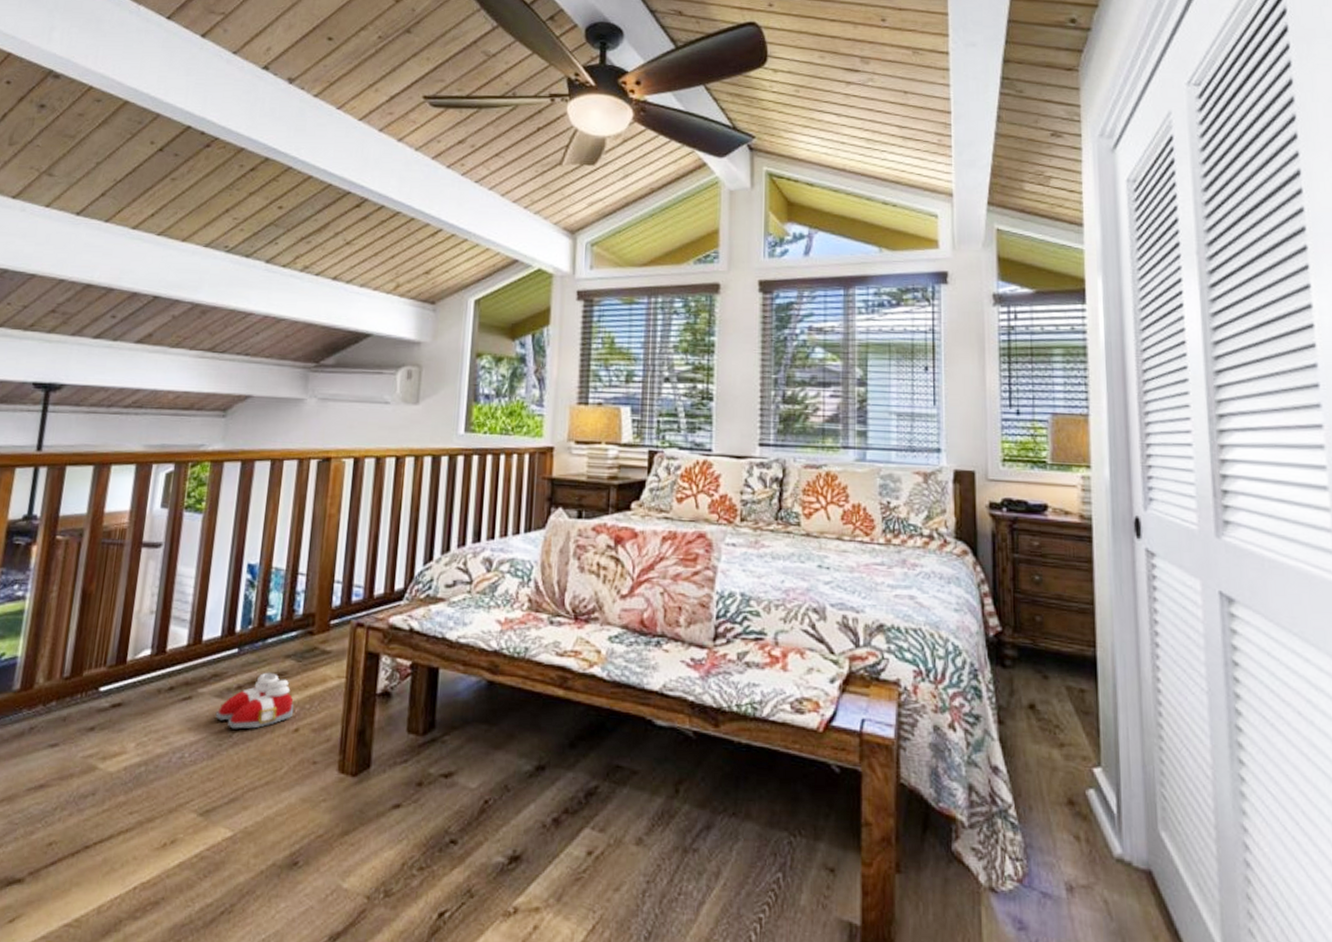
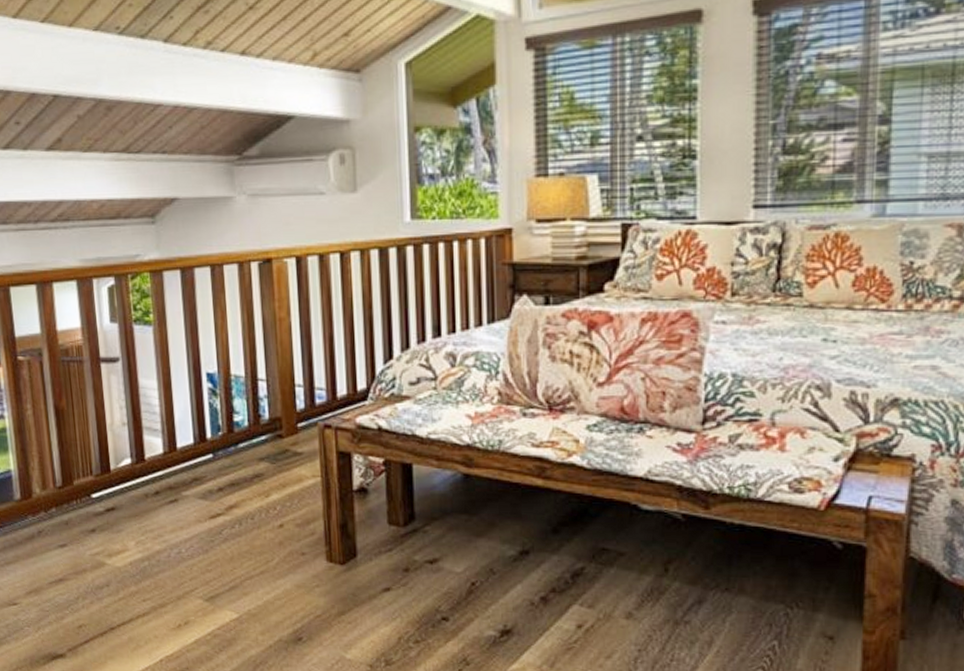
slippers: present [215,672,294,729] -> none [202,474,276,527]

